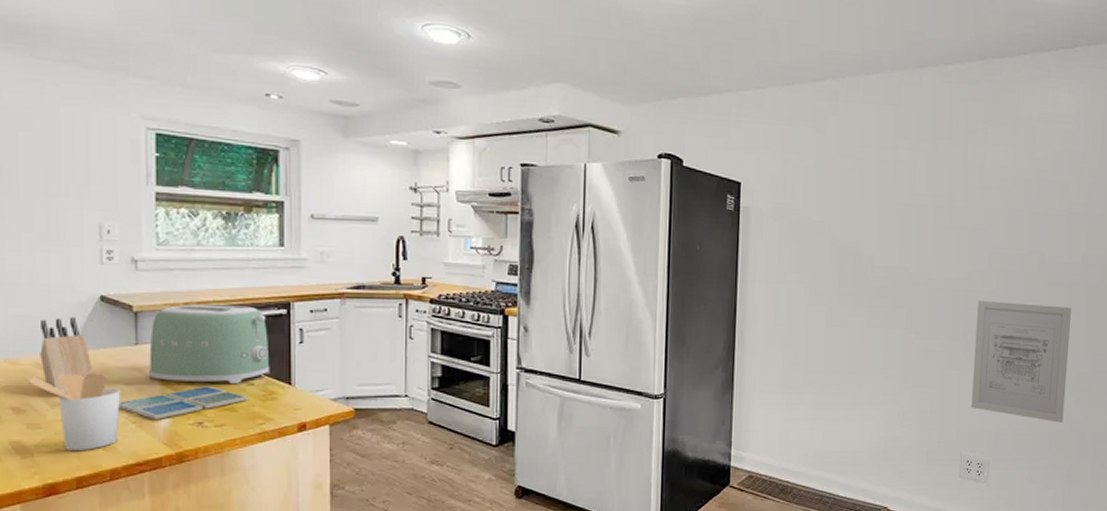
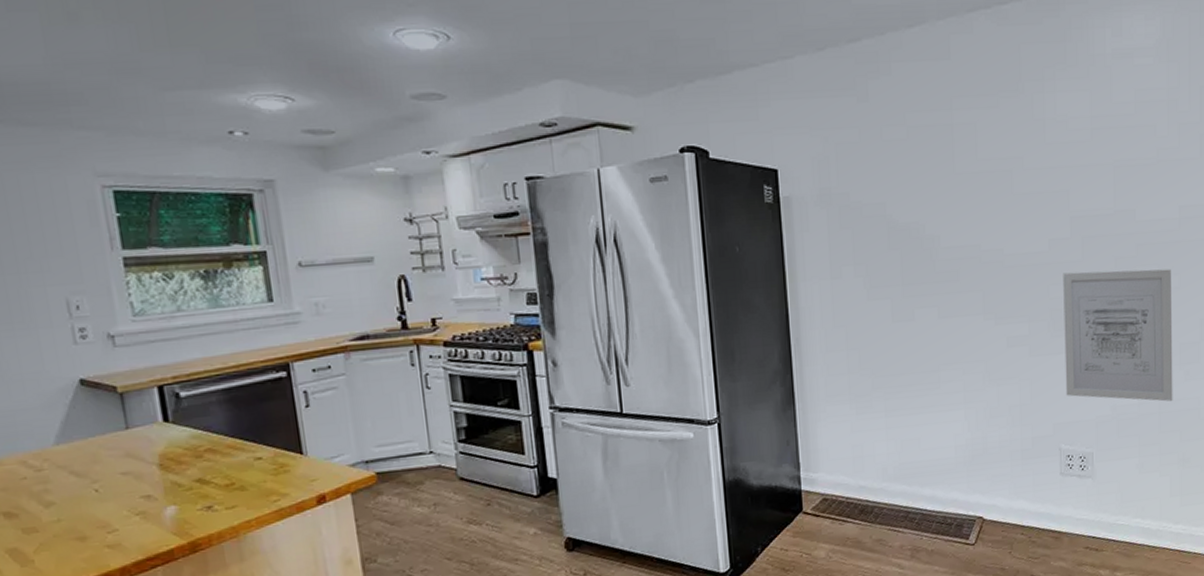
utensil holder: present [27,371,121,452] -> none [14,463,123,553]
knife block: present [39,316,94,395] -> none [18,405,85,493]
drink coaster: present [118,386,248,419] -> none [117,465,258,509]
toaster: present [149,304,270,383] -> none [140,372,278,465]

